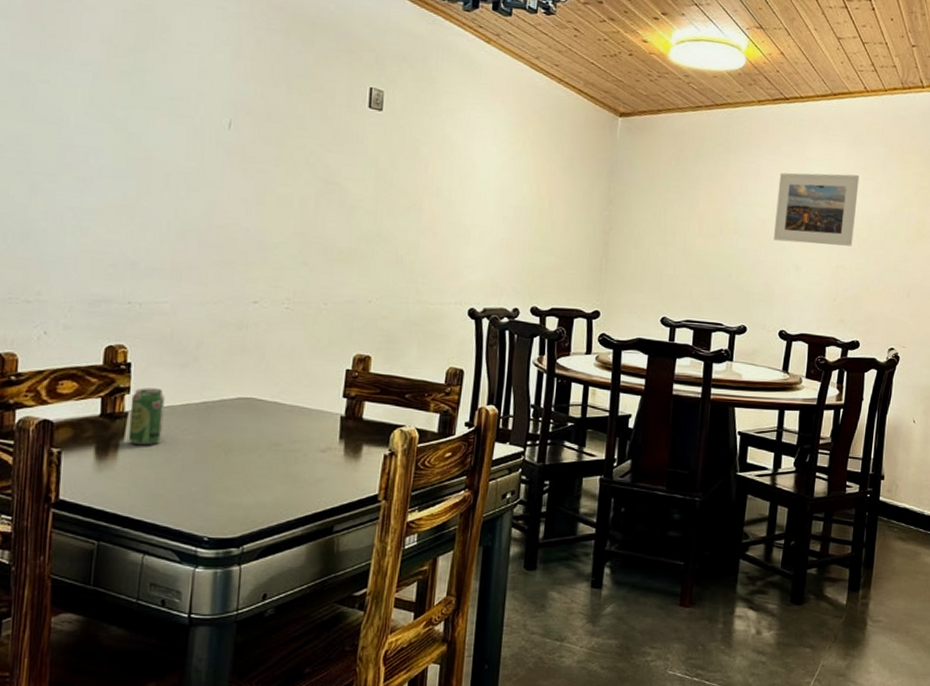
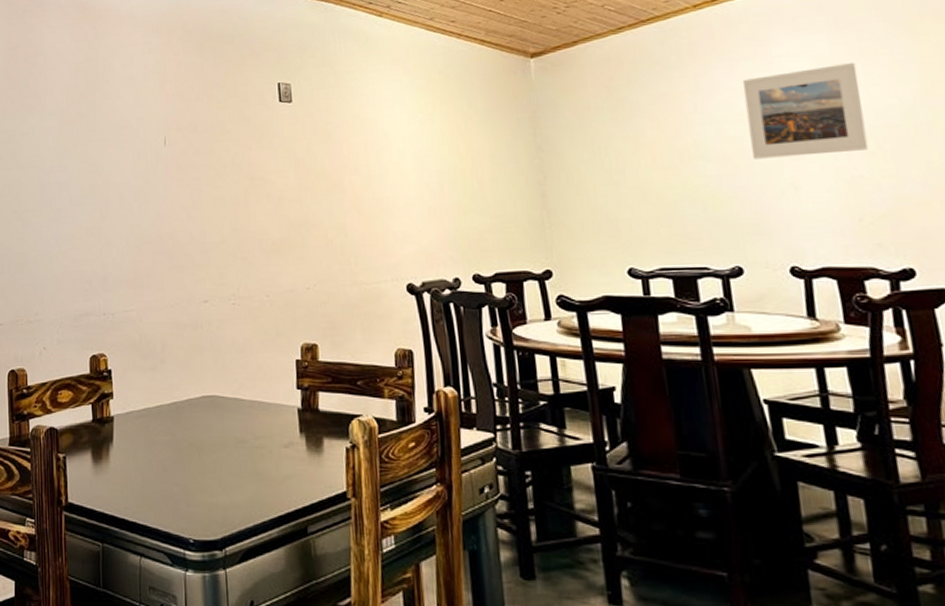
beverage can: present [128,388,166,446] -> none [115,392,144,448]

